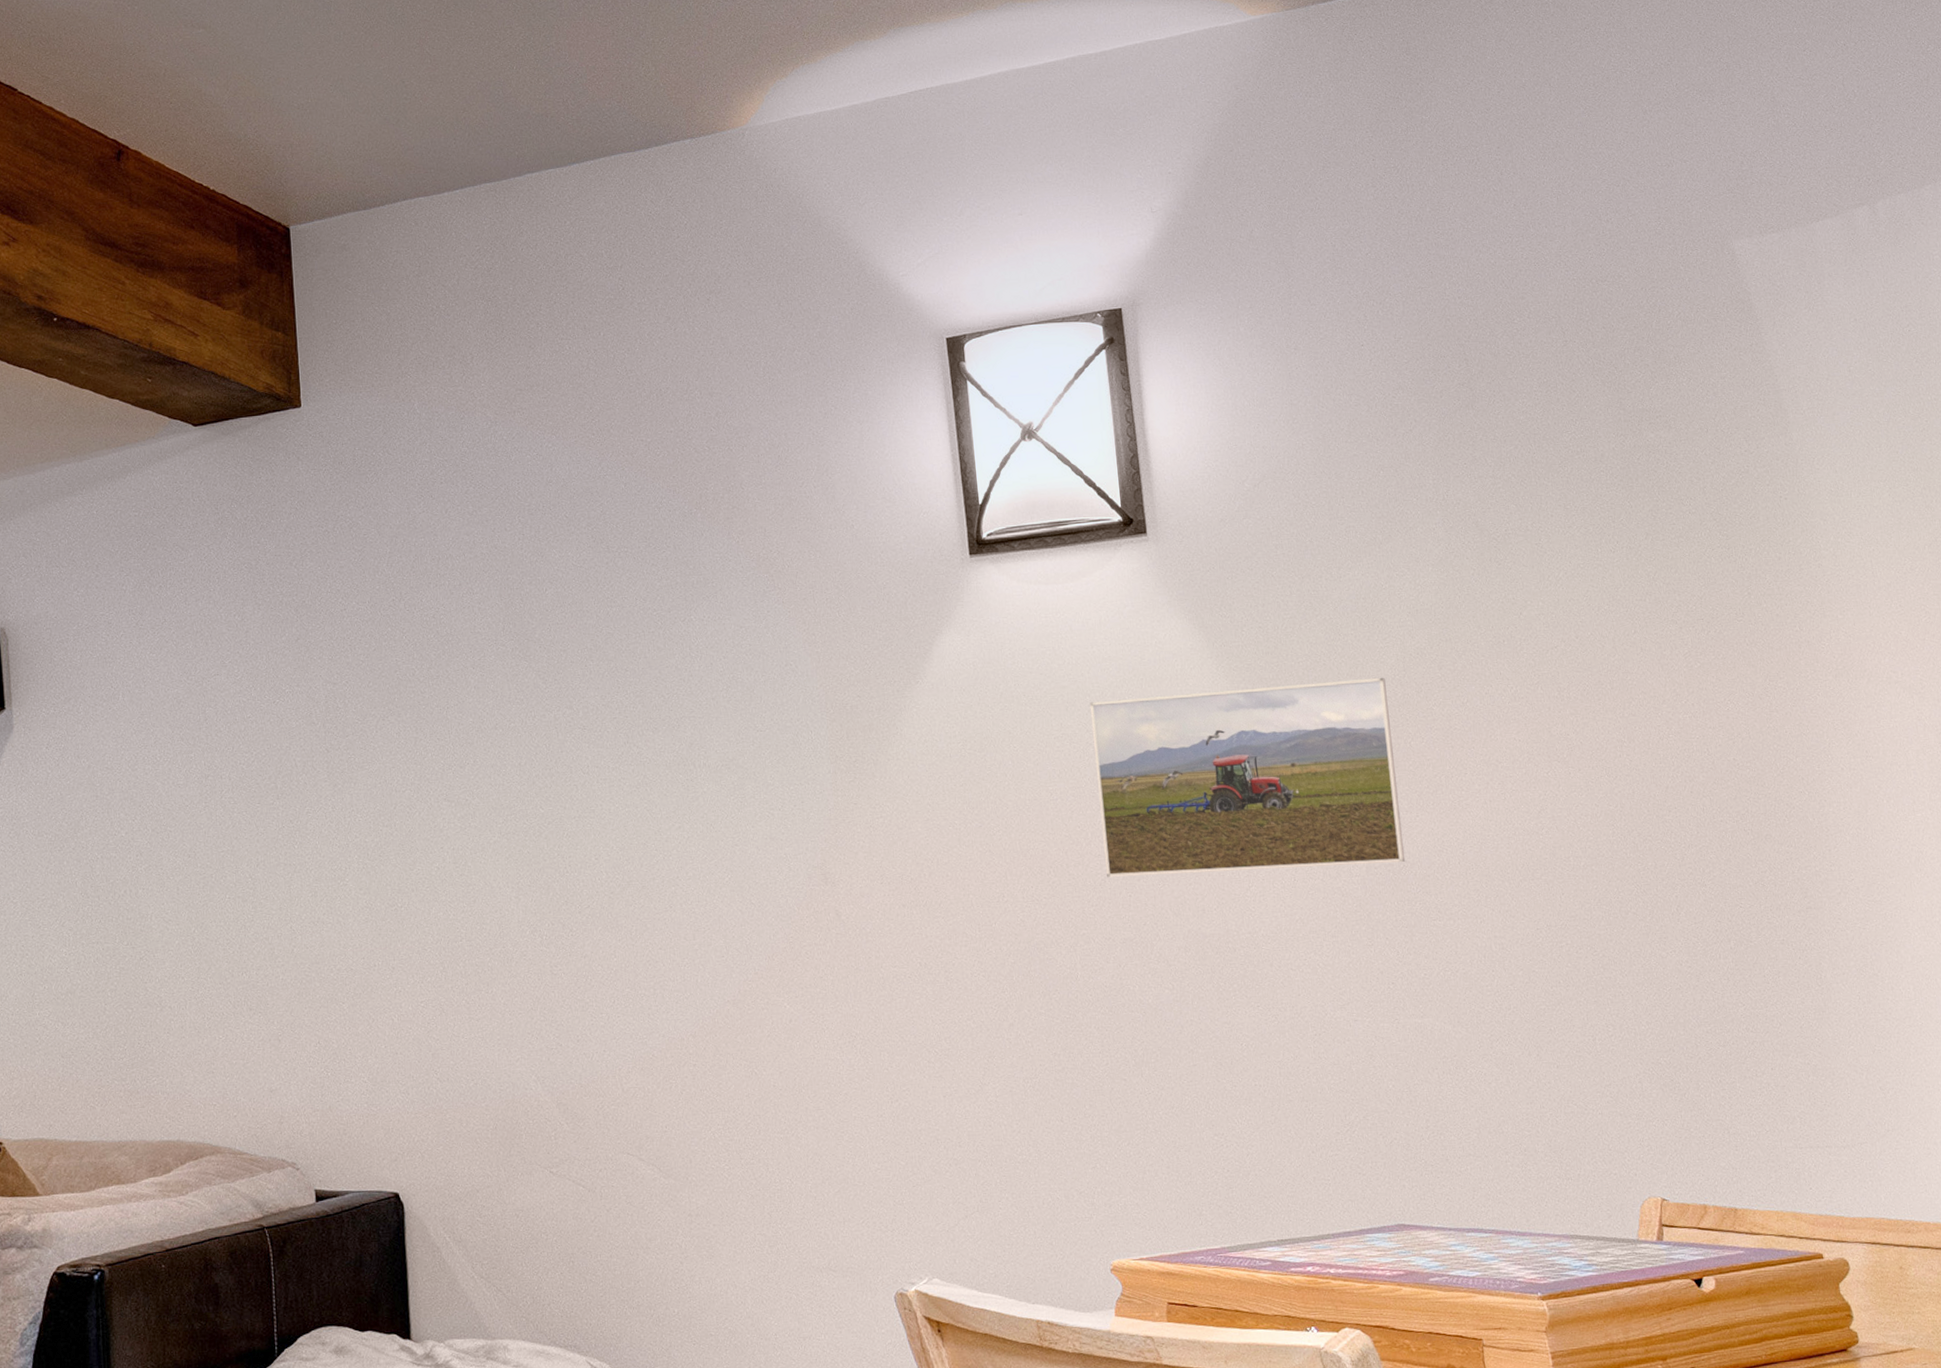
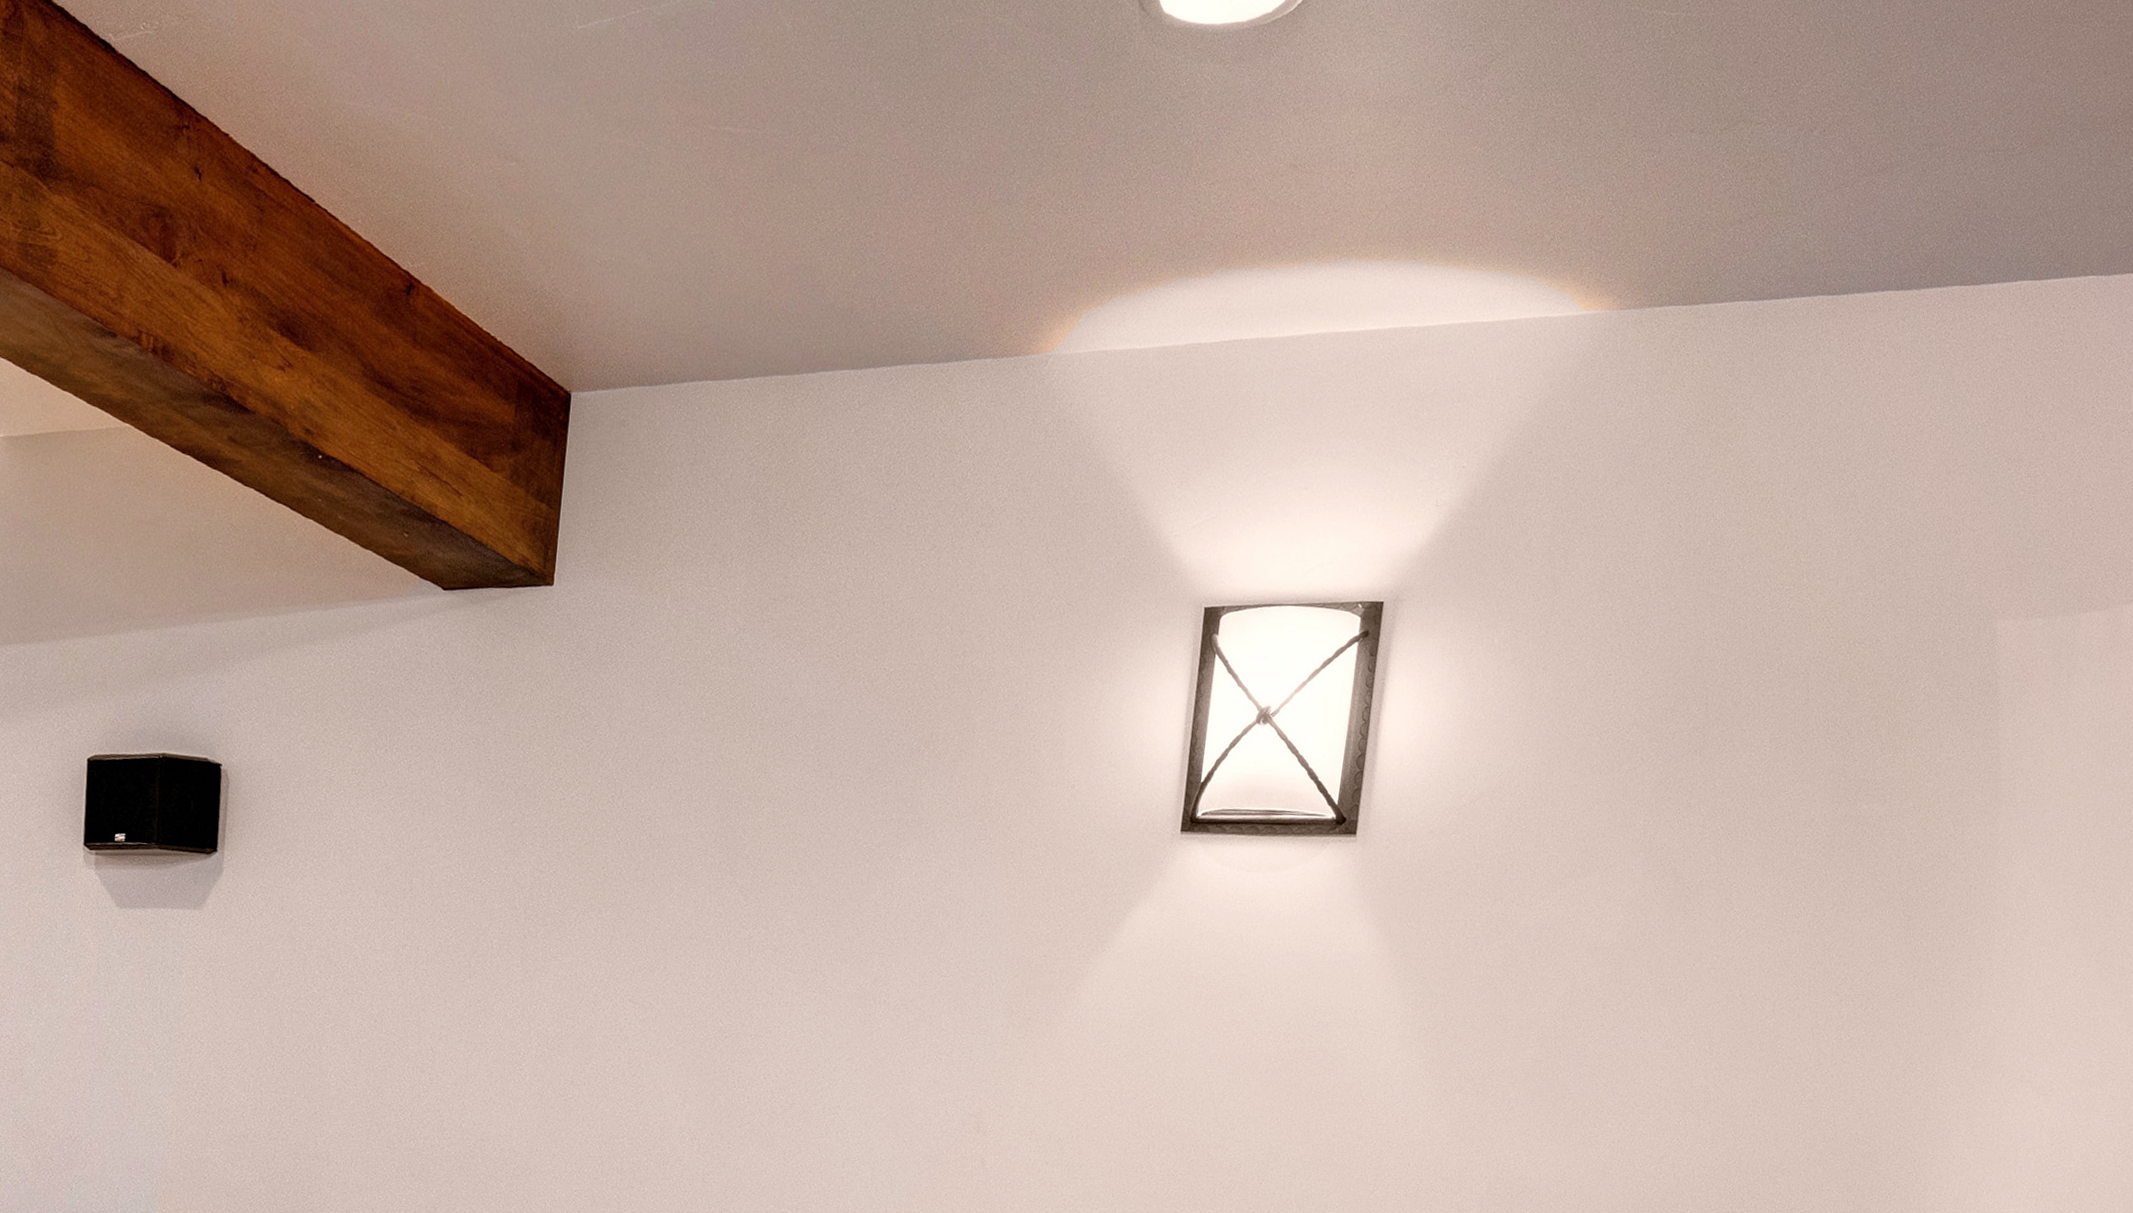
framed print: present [1089,677,1406,877] -> none [1243,993,1549,1187]

